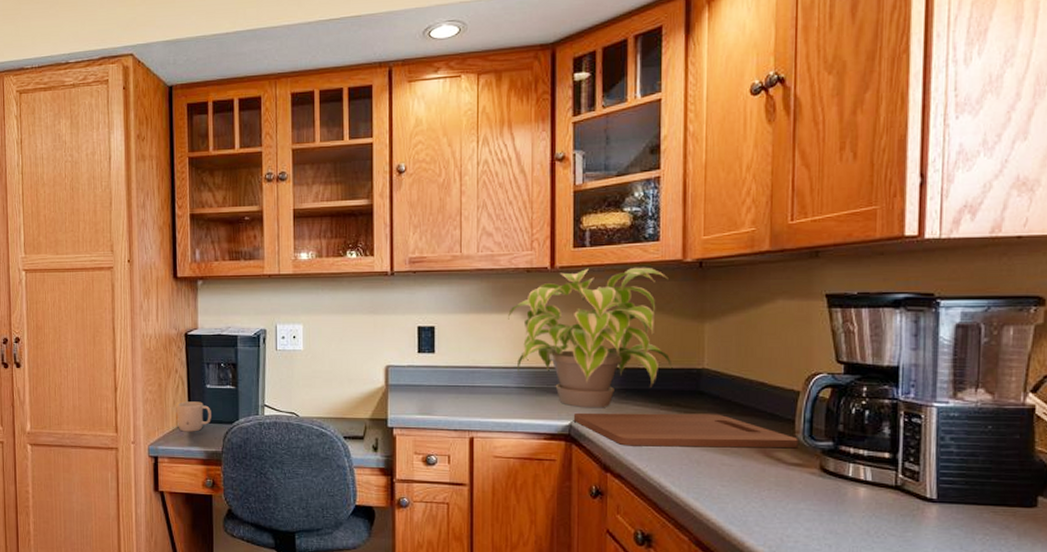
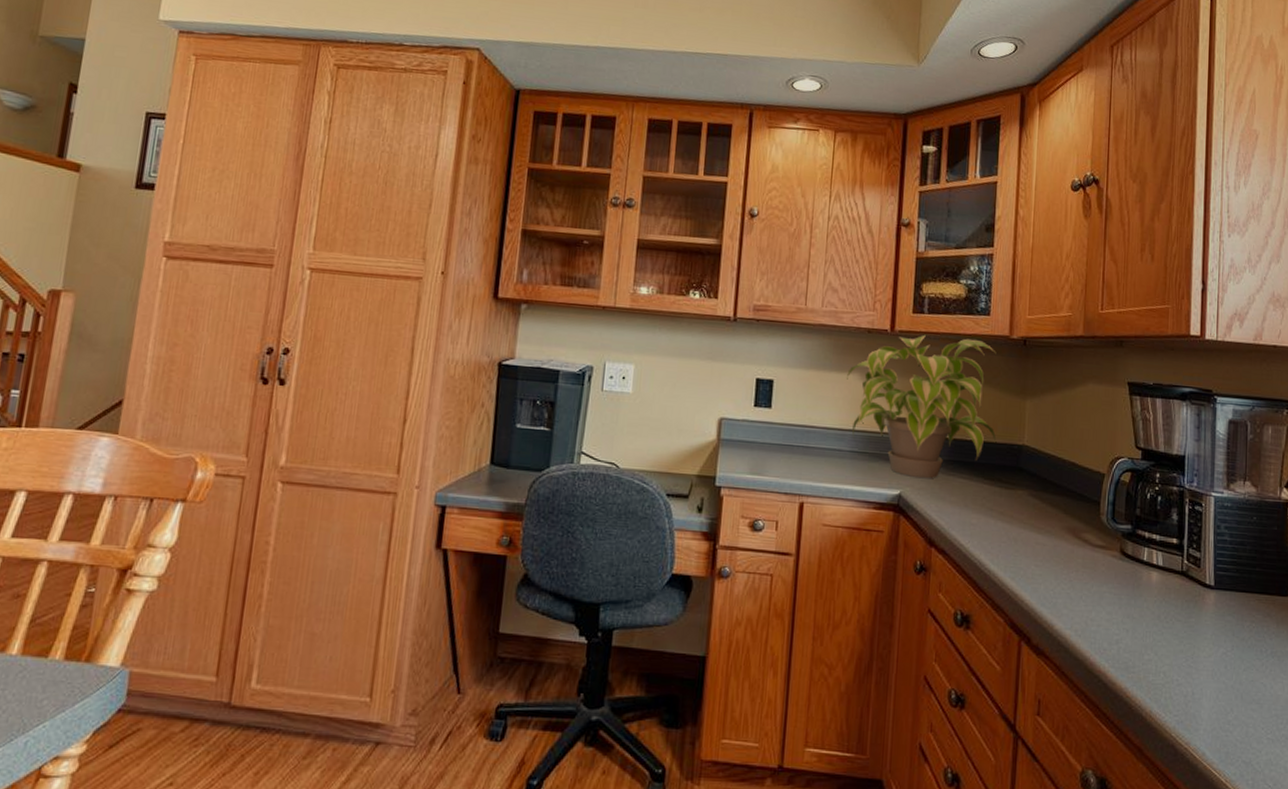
mug: present [177,401,211,432] -> none [475,441,519,479]
cutting board: present [573,412,798,449] -> none [902,482,1103,531]

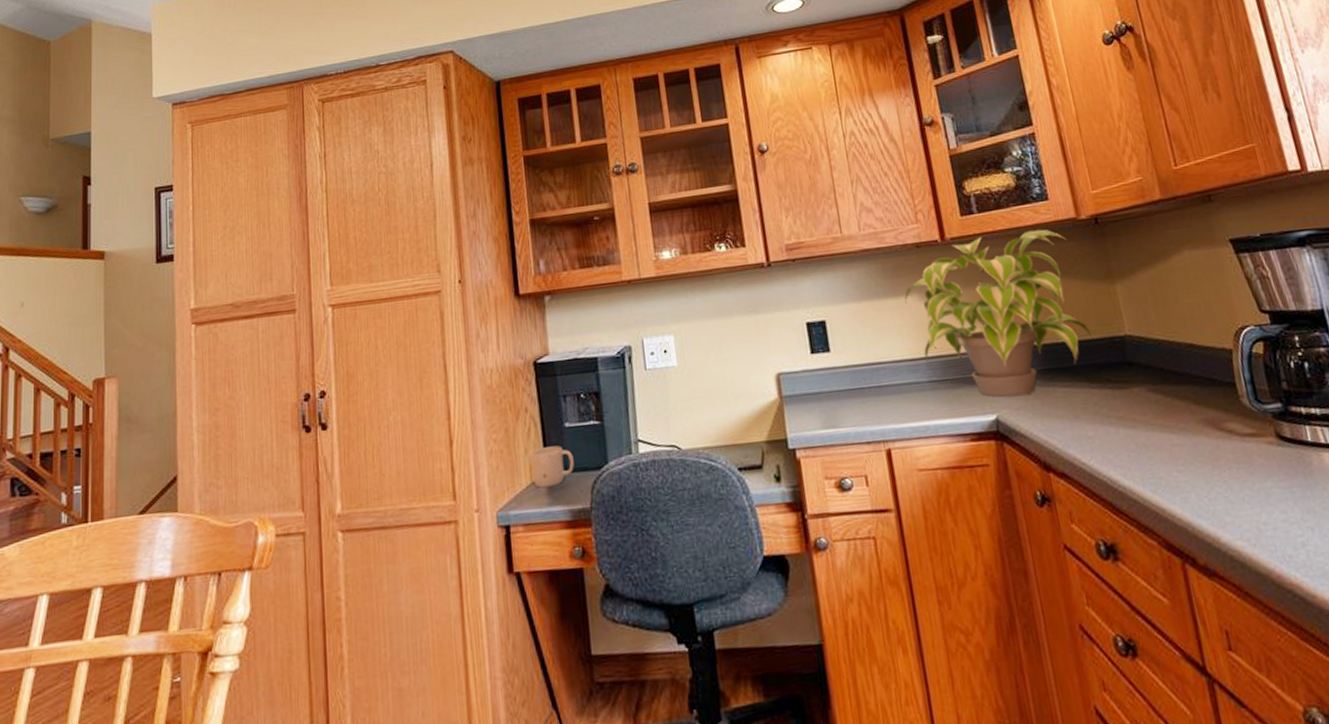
mug: none [475,441,519,479] -> present [530,445,574,488]

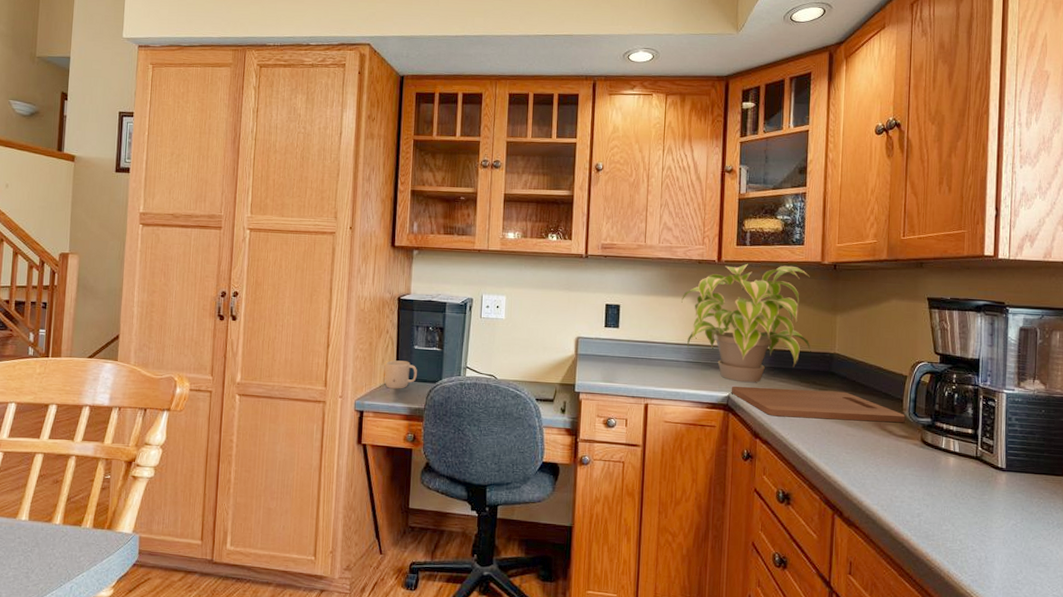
cutting board: none [997,385,1247,437] -> present [731,386,905,423]

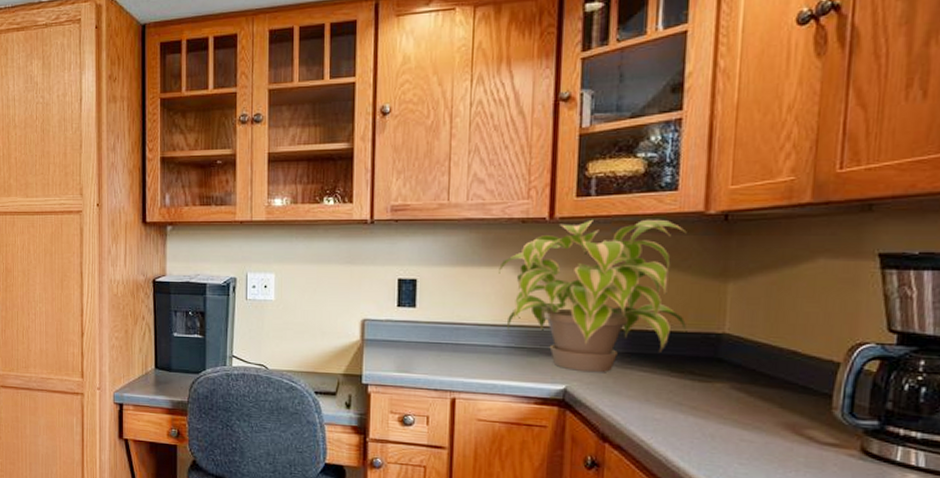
mug: present [384,360,417,389] -> none [143,349,178,381]
cutting board: present [731,386,905,423] -> none [568,376,836,427]

